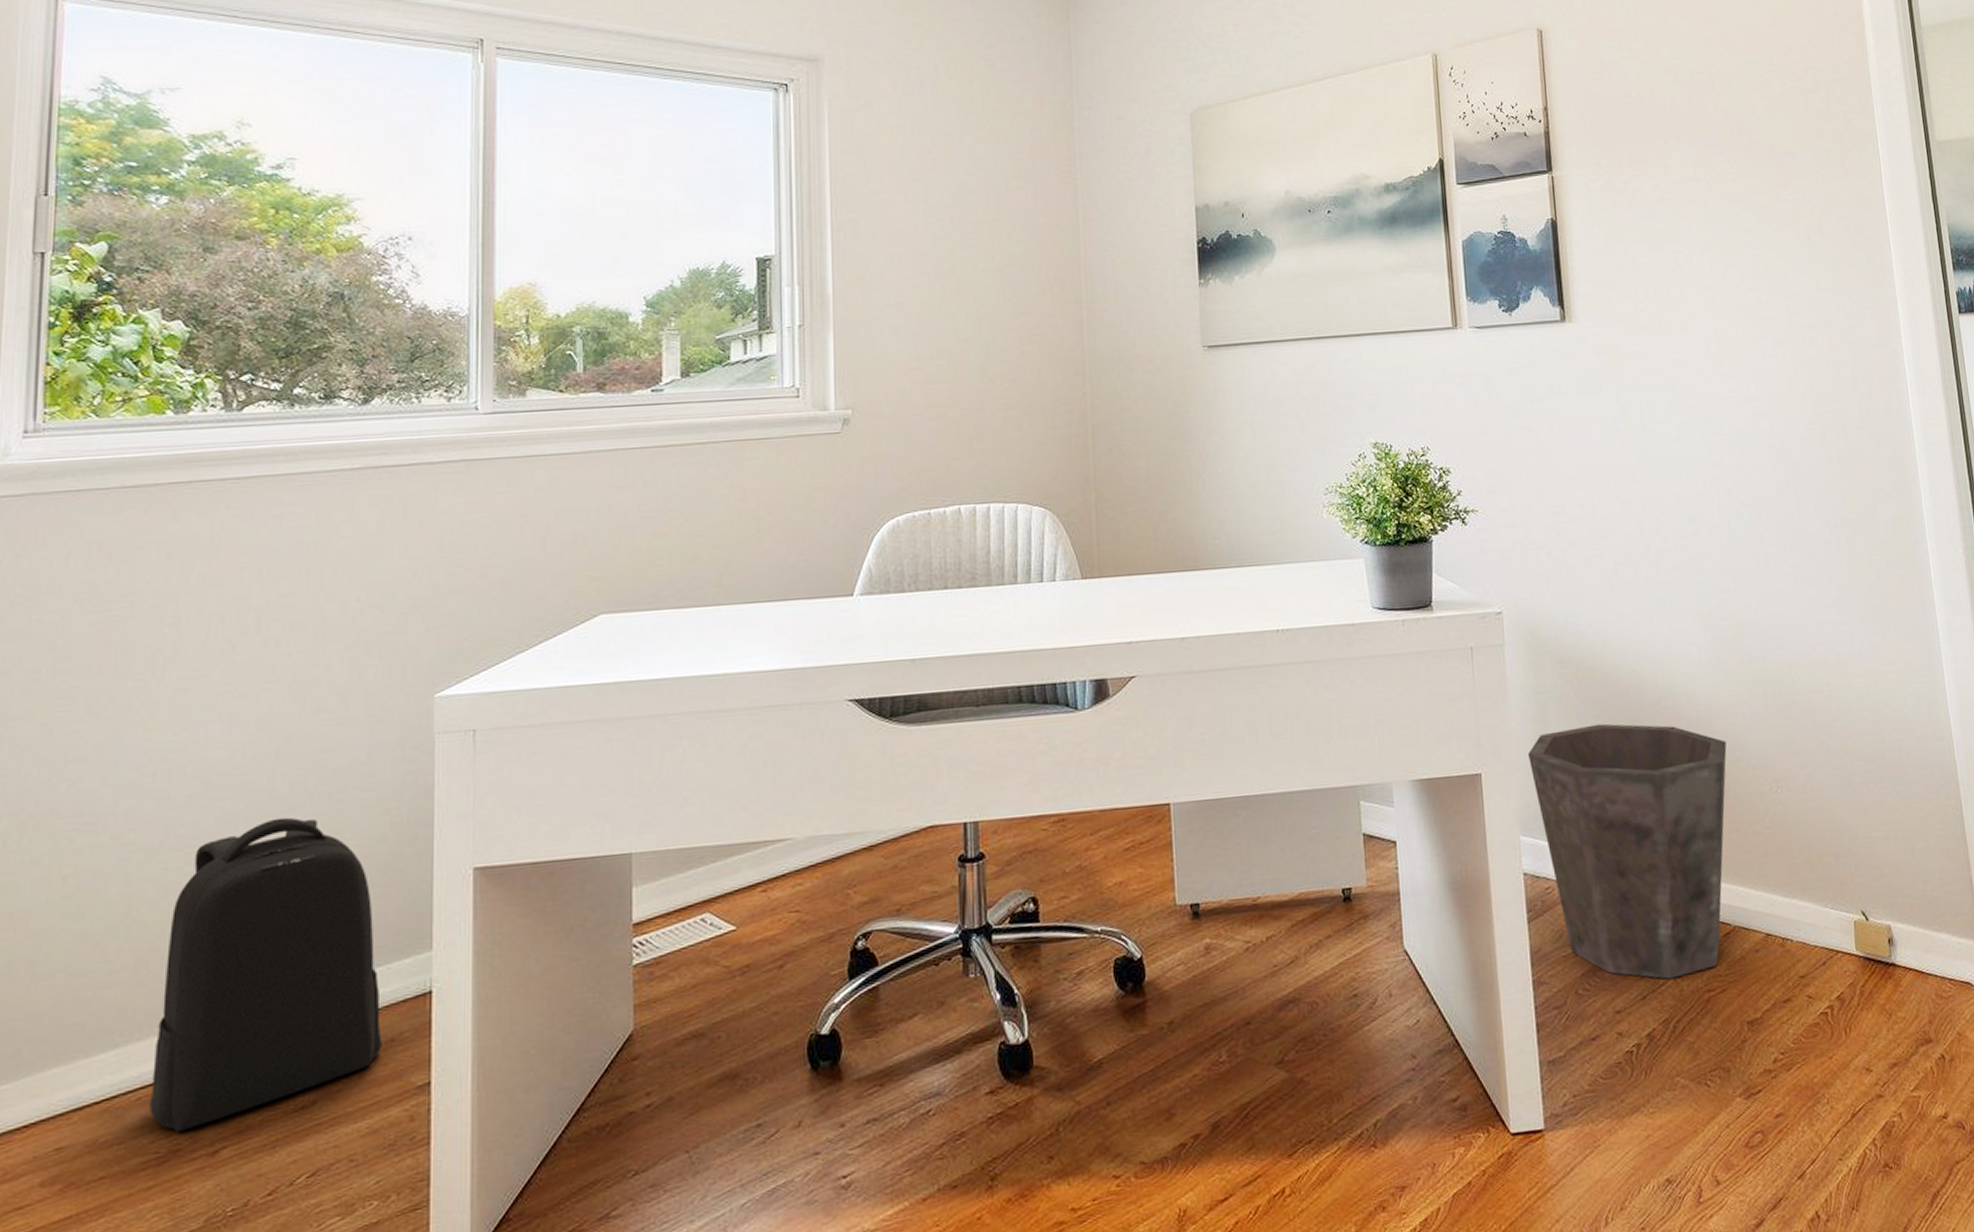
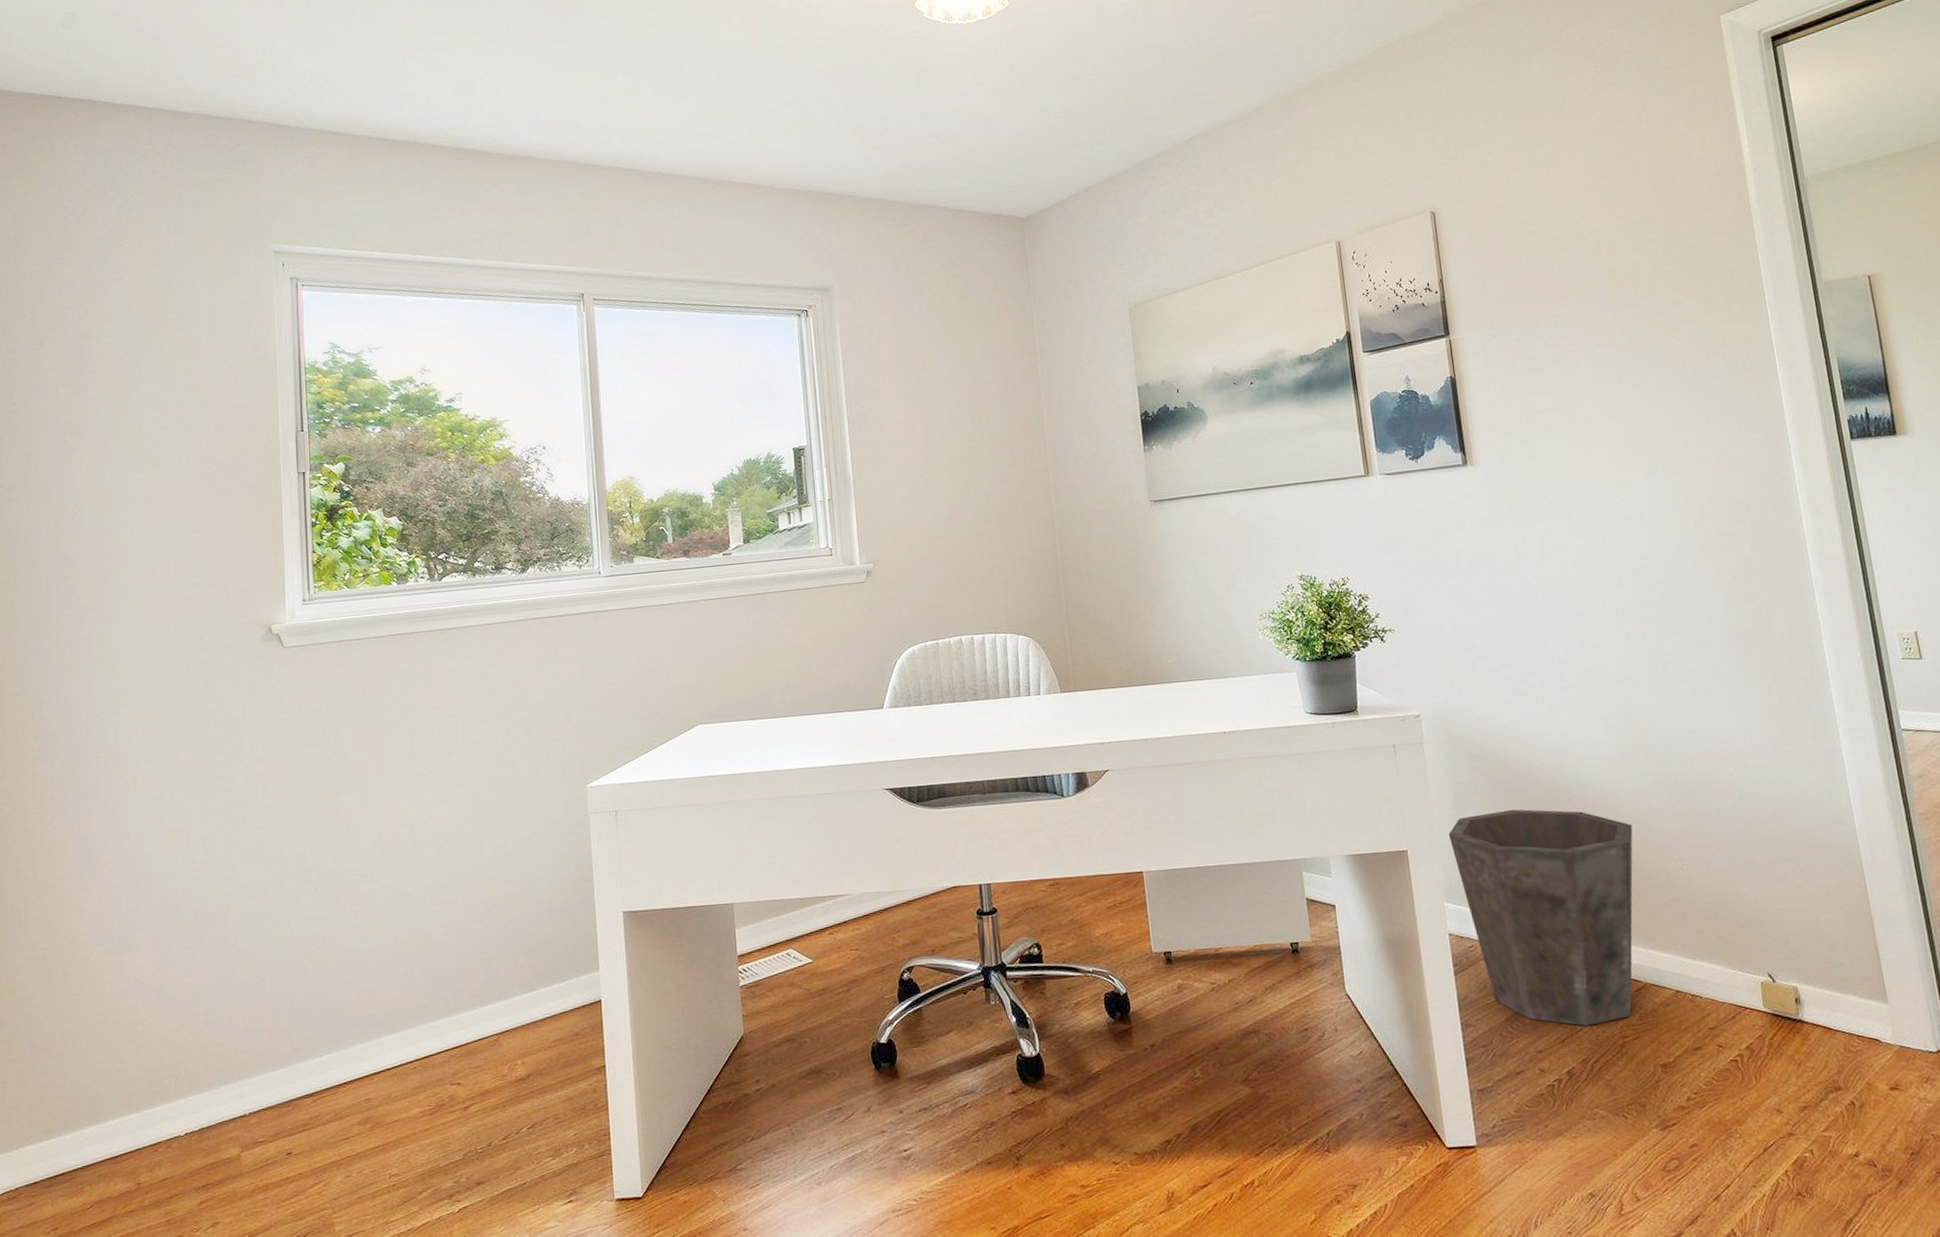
backpack: present [149,817,382,1133] -> none [422,873,570,1093]

